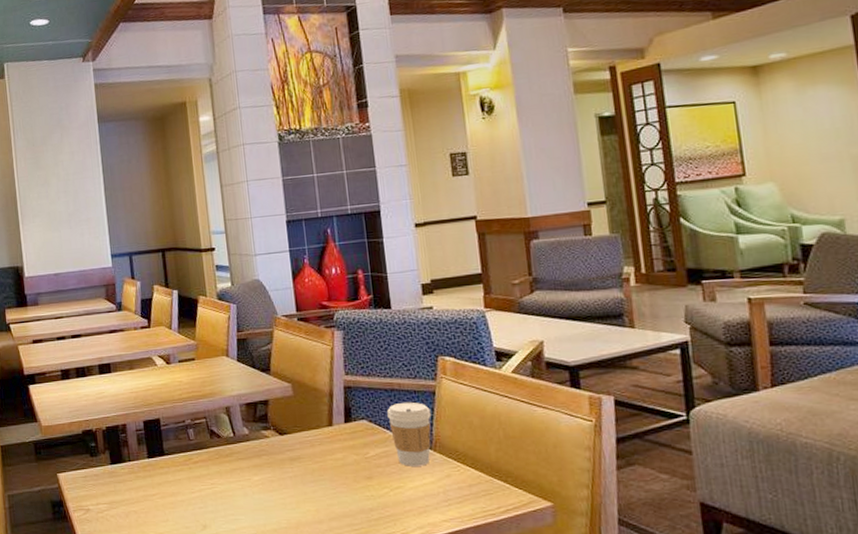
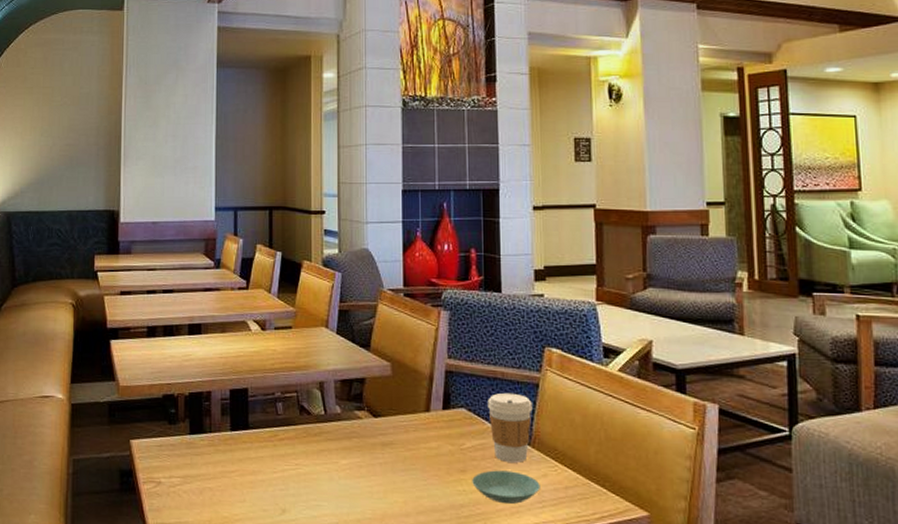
saucer: none [379,474,445,504] -> present [472,470,540,504]

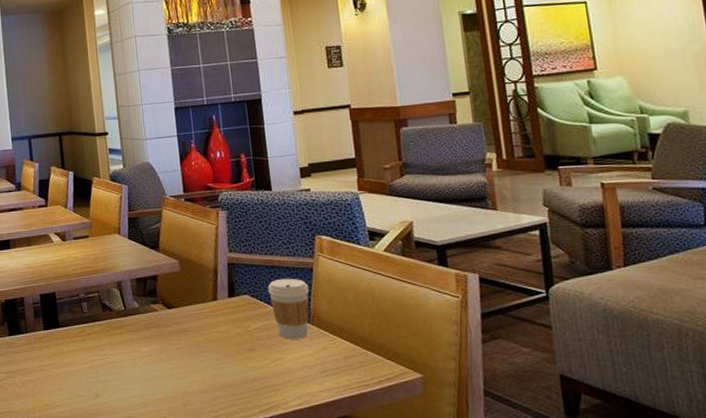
saucer: present [472,470,540,504] -> none [260,347,322,375]

